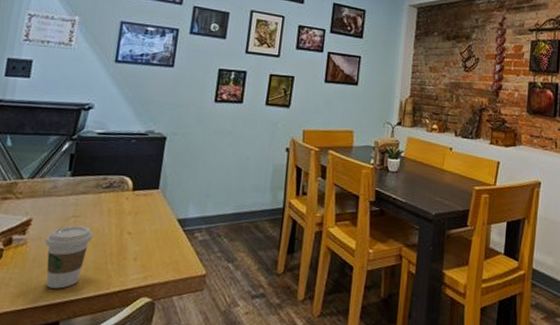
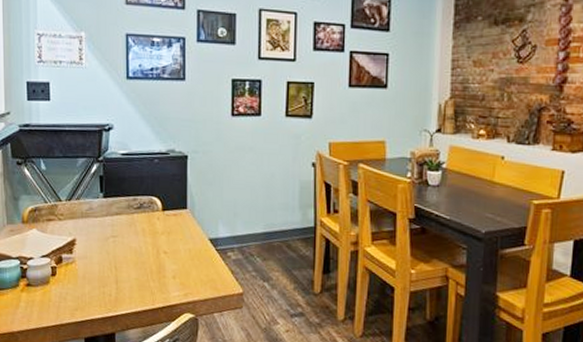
coffee cup: present [45,225,93,289] -> none [91,244,132,304]

